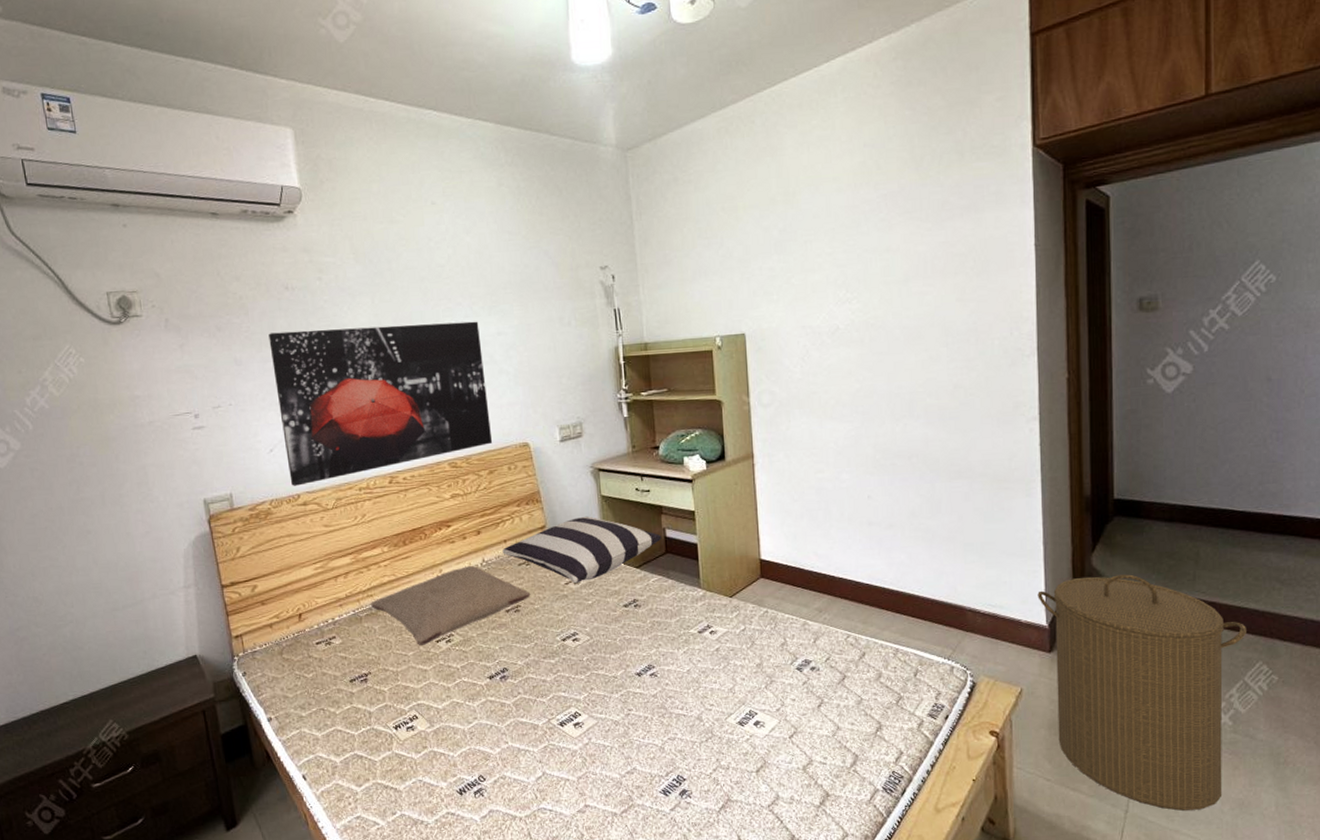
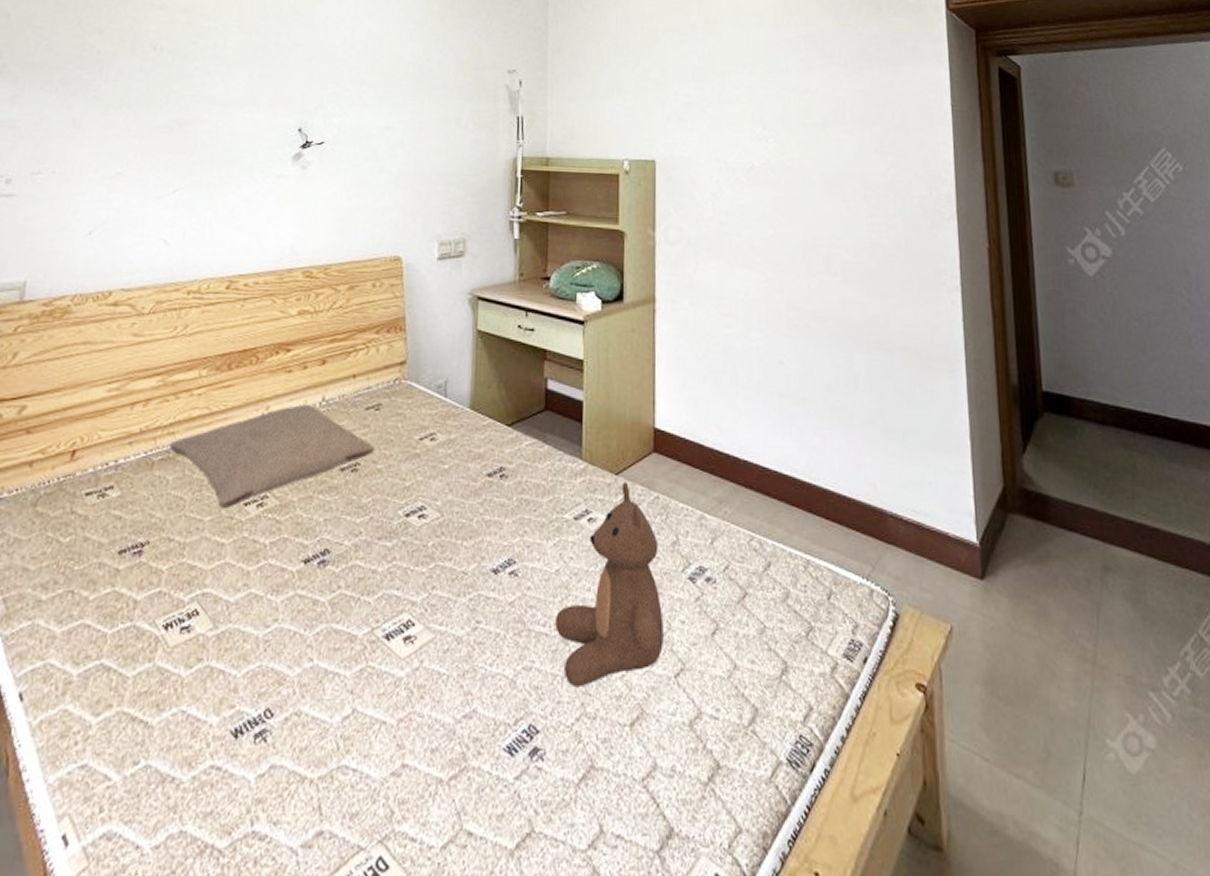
wall art: present [269,321,493,486] -> none [104,95,366,280]
pillow: present [502,516,662,584] -> none [349,353,542,440]
teddy bear: none [690,602,779,748] -> present [555,482,664,686]
laundry hamper: present [1037,574,1246,811] -> none [966,484,1195,815]

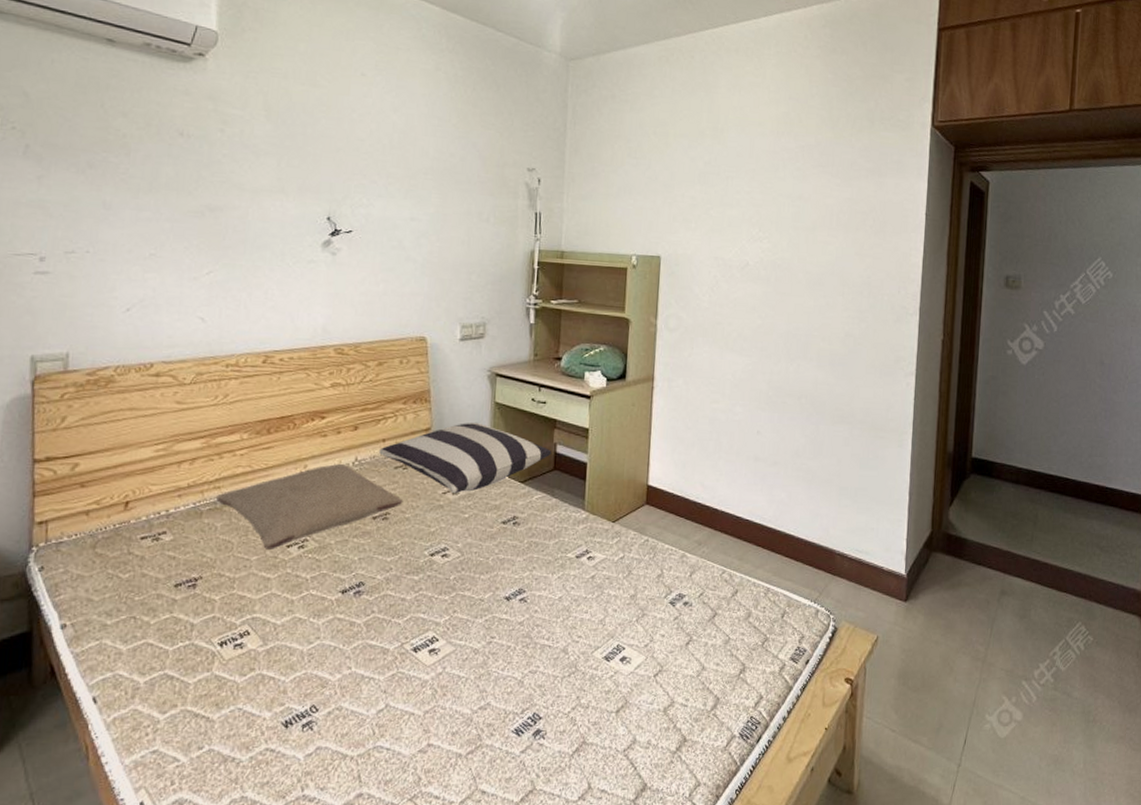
pillow: none [349,353,542,440] -> present [379,422,551,494]
teddy bear: present [555,482,664,686] -> none [557,528,647,684]

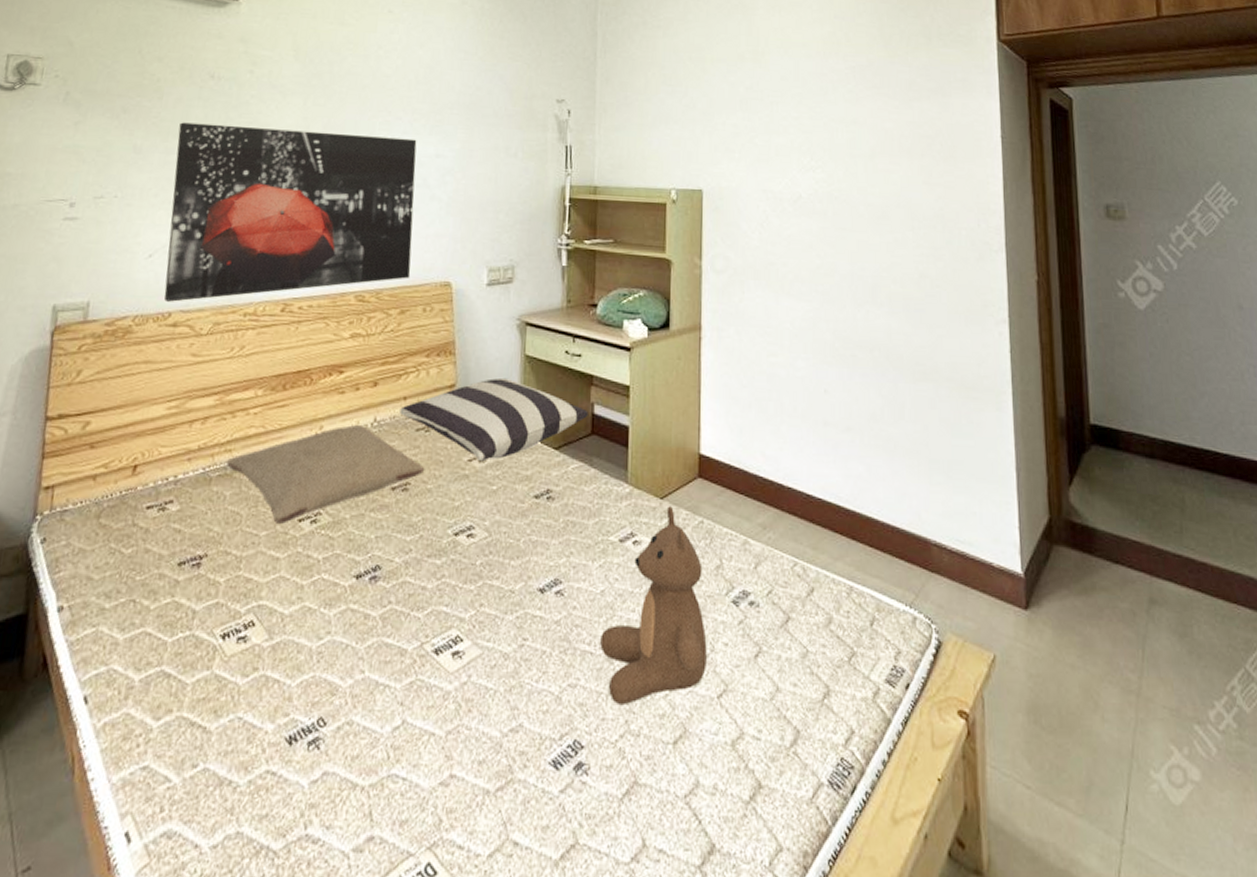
wall art: none [144,179,392,354] -> present [164,122,417,302]
teddy bear: none [557,528,647,684] -> present [600,506,707,704]

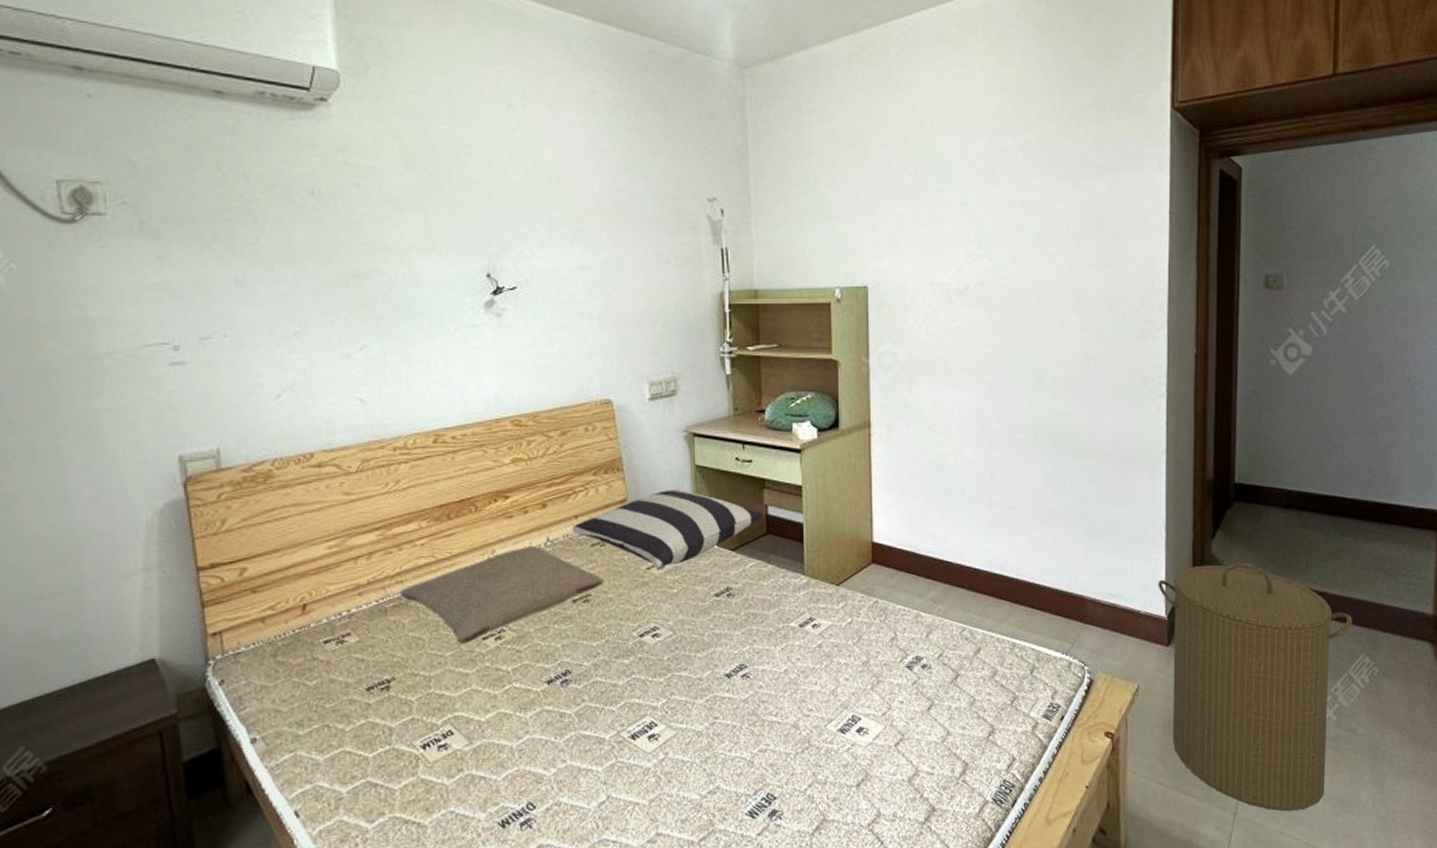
wall art: present [164,122,417,302] -> none [284,248,568,442]
teddy bear: present [600,506,707,704] -> none [786,591,884,761]
laundry hamper: none [1011,515,1243,847] -> present [1158,563,1352,811]

